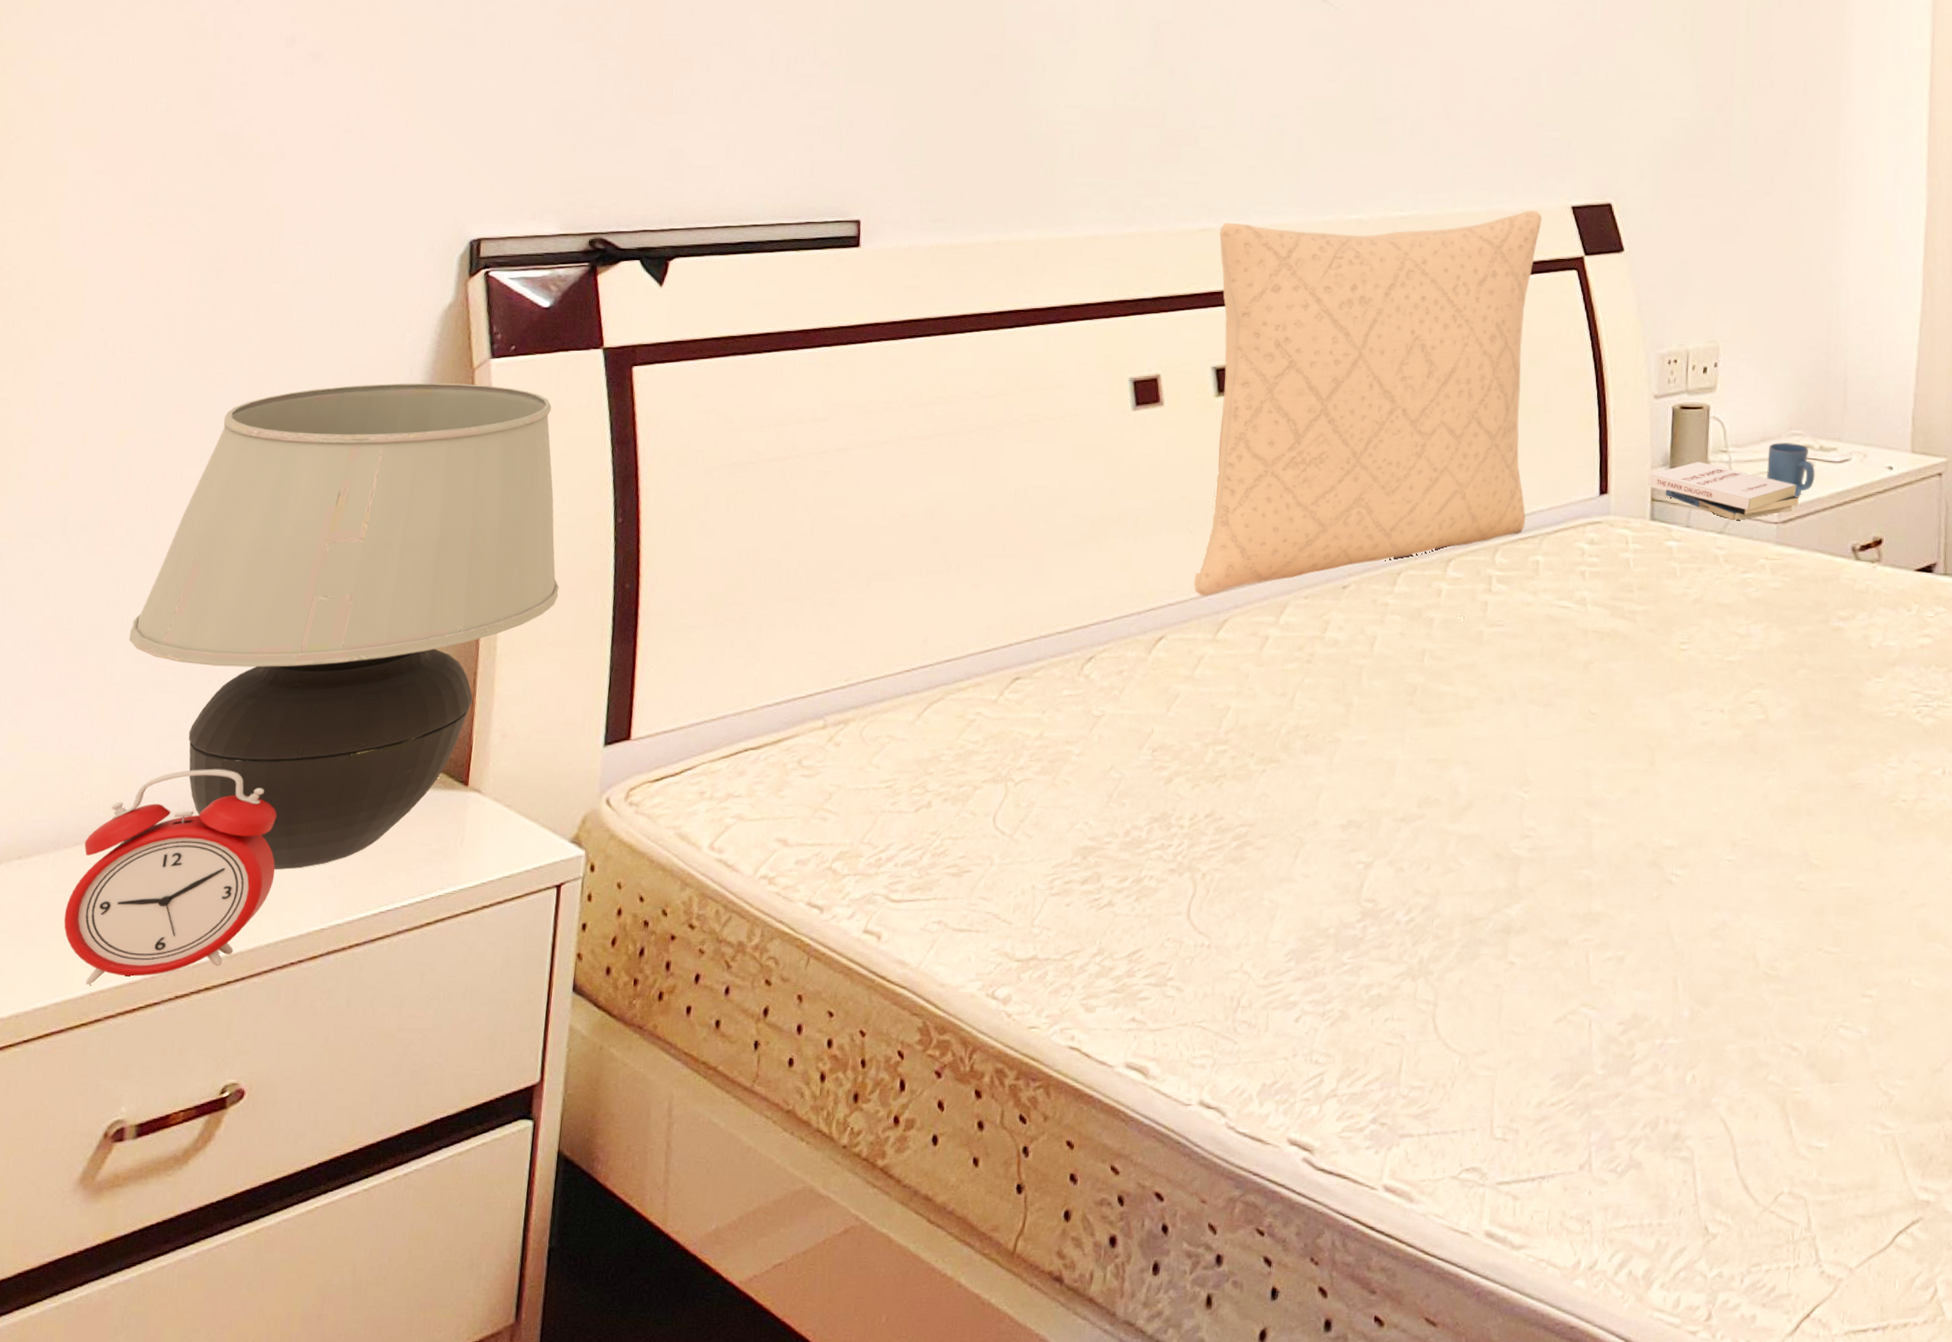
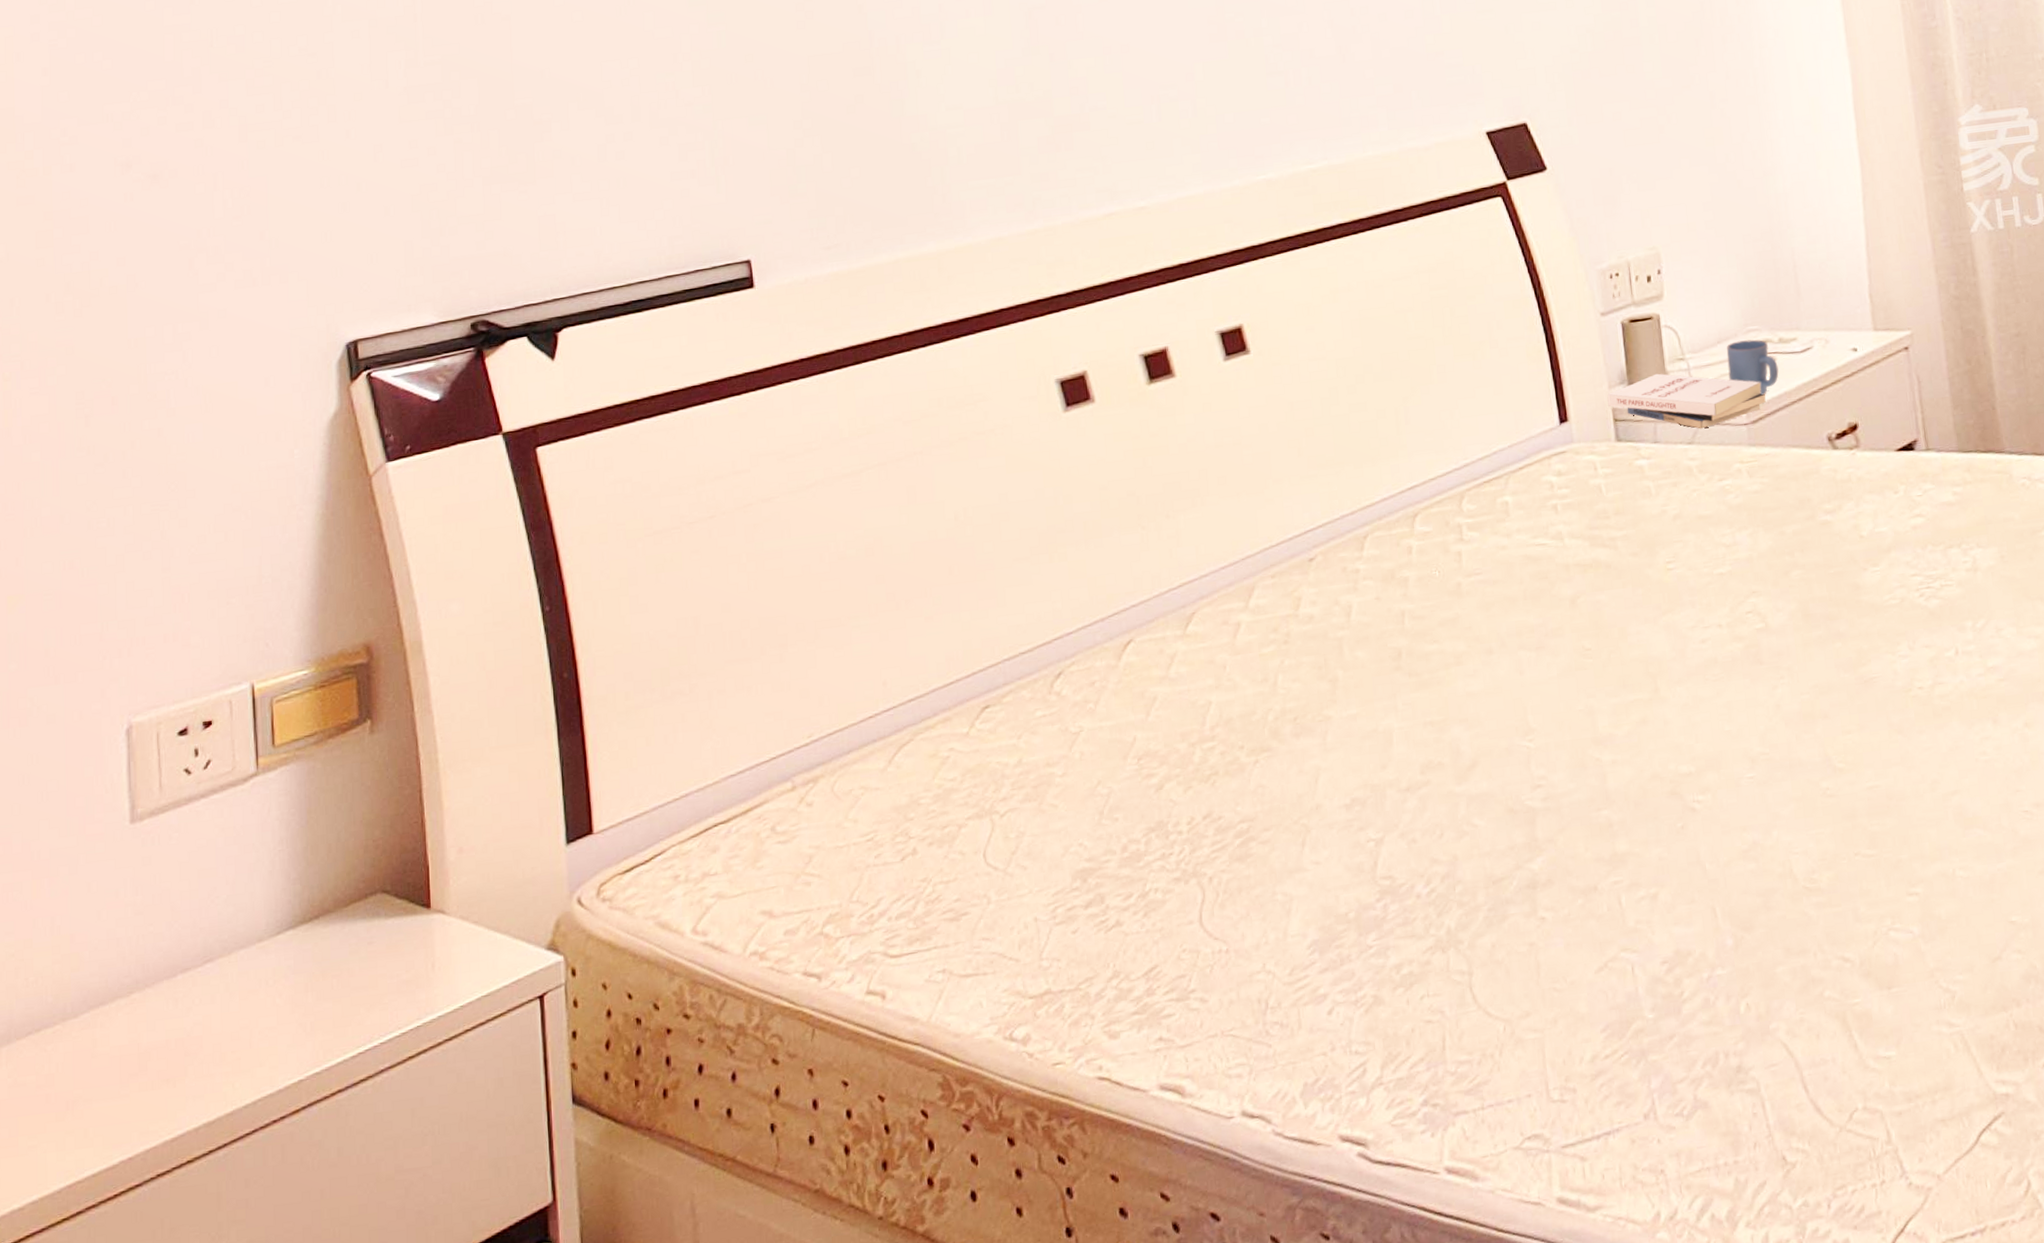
alarm clock: present [64,768,277,985] -> none [27,931,242,1178]
table lamp: present [128,382,559,870] -> none [51,489,495,1028]
pillow: present [1193,211,1542,596] -> none [1126,142,1488,592]

